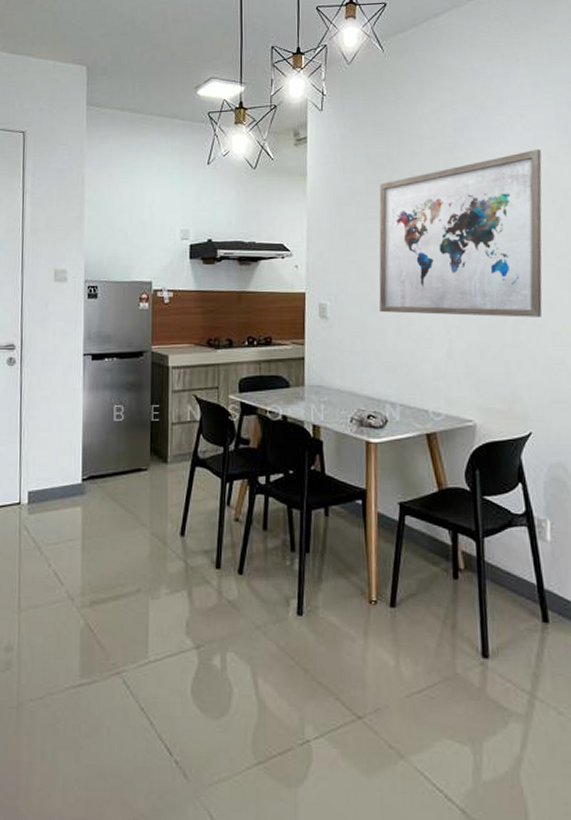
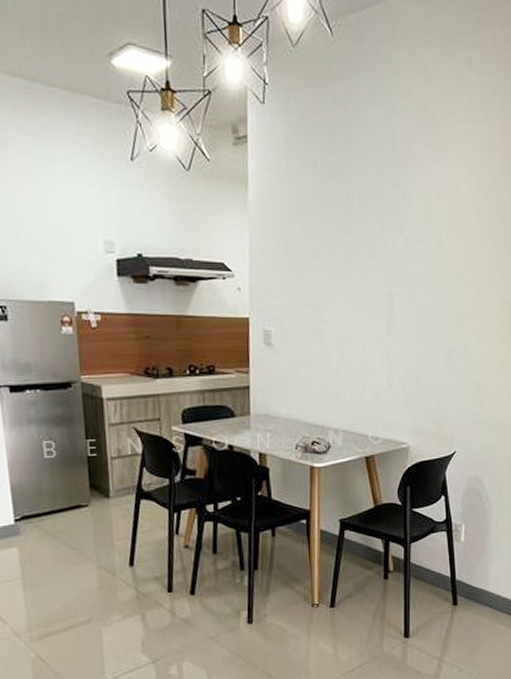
wall art: present [379,149,543,318] -> none [324,172,484,346]

